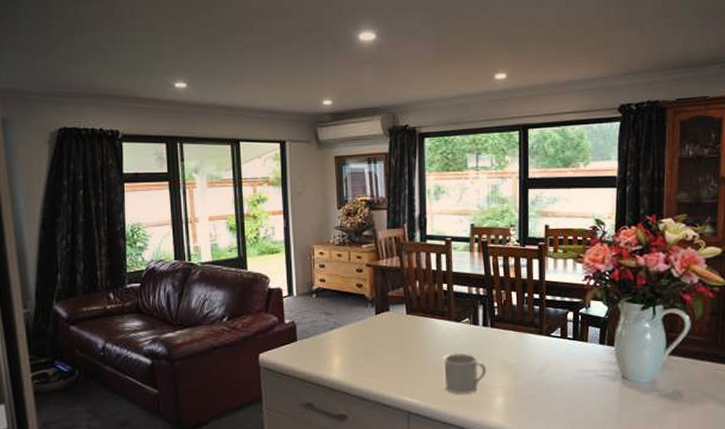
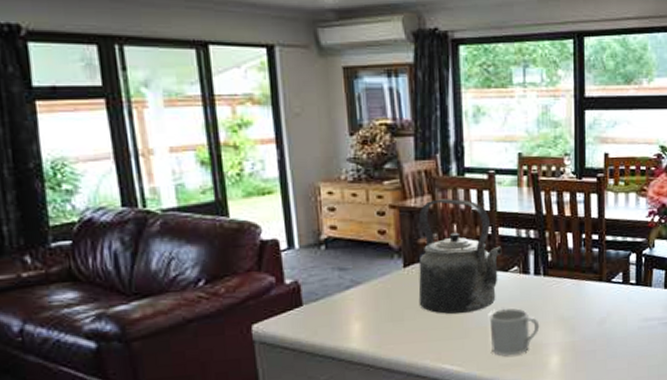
kettle: none [386,260,456,356] -> present [418,198,502,314]

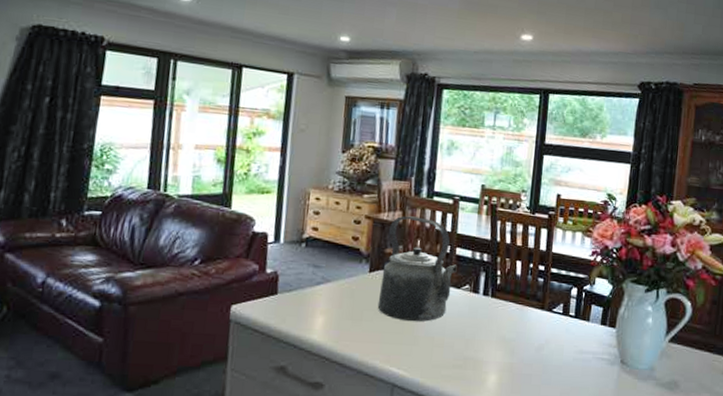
mug: present [489,308,540,356] -> none [436,323,483,368]

